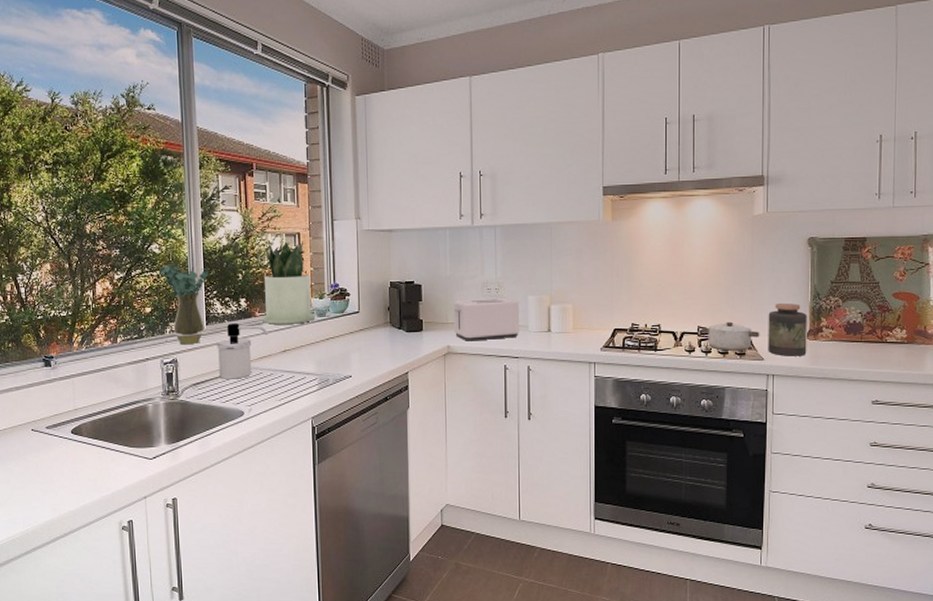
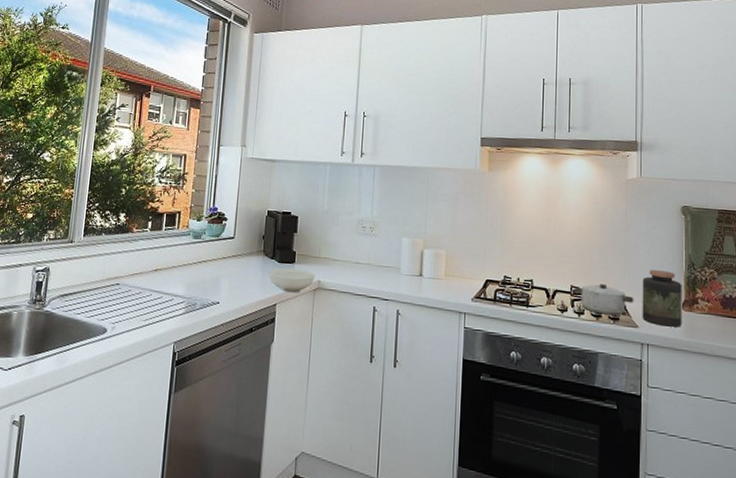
vase: present [158,262,210,345] -> none [46,170,96,255]
soap dispenser: present [217,323,268,379] -> none [88,236,143,295]
planter: present [261,241,317,325] -> none [138,161,193,244]
bowl: none [396,337,445,360] -> present [268,268,316,293]
toaster: present [453,297,519,341] -> none [326,235,392,279]

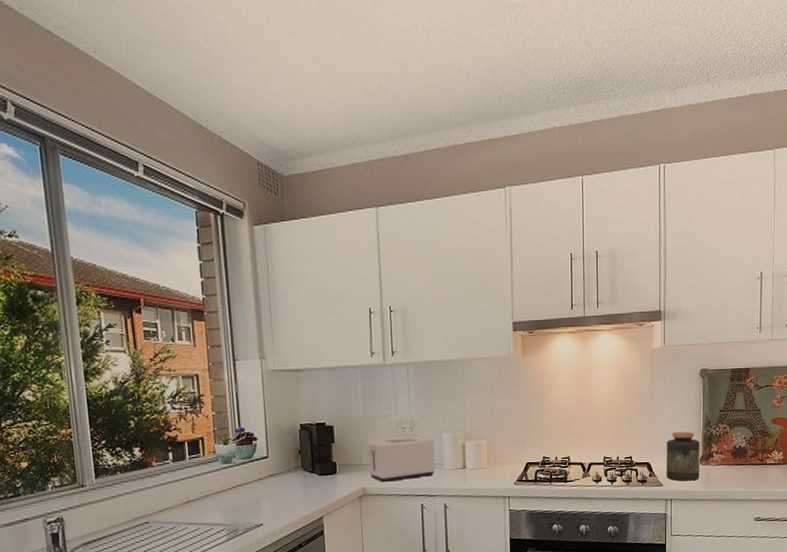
bowl: present [268,268,316,293] -> none [309,479,360,504]
toaster: none [326,235,392,279] -> present [367,436,435,482]
cooking pot: present [573,283,634,316] -> none [606,451,659,479]

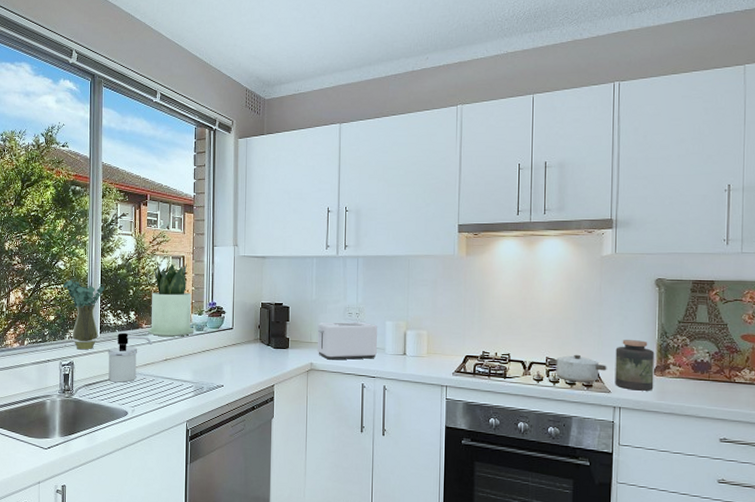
vase: none [34,410,96,502] -> present [62,277,106,350]
soap dispenser: none [109,474,168,536] -> present [108,332,152,383]
planter: none [156,383,222,475] -> present [147,263,196,337]
cooking pot: none [606,451,659,479] -> present [548,354,607,383]

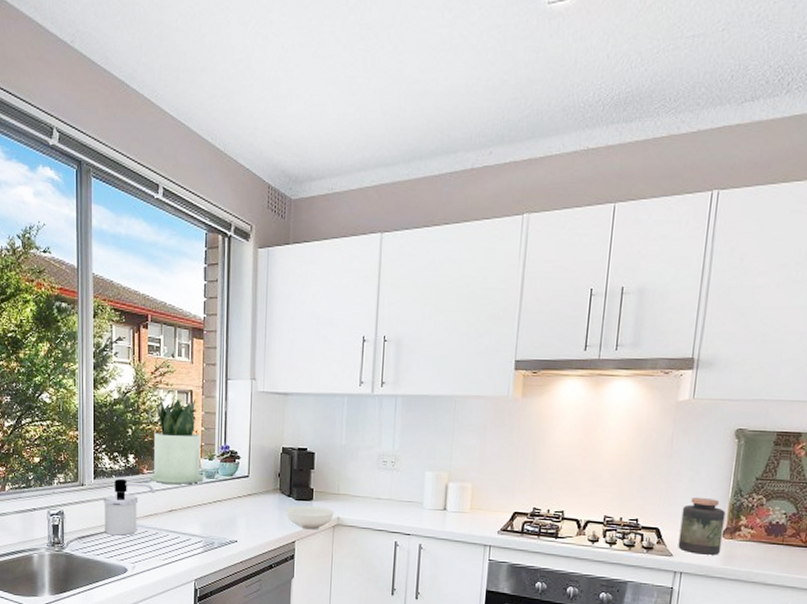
vase: present [62,277,106,350] -> none [48,412,100,498]
bowl: none [265,353,308,375] -> present [285,506,335,530]
toaster: present [317,321,377,360] -> none [345,470,415,515]
cooking pot: present [548,354,607,383] -> none [606,513,672,545]

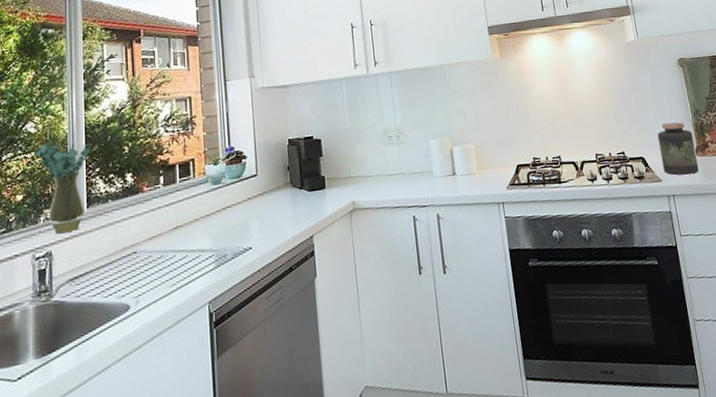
vase: none [48,412,100,498] -> present [33,141,92,234]
soap dispenser: present [103,478,155,536] -> none [99,201,158,269]
planter: present [149,398,205,484] -> none [150,105,212,199]
bowl: present [285,506,335,530] -> none [299,193,350,221]

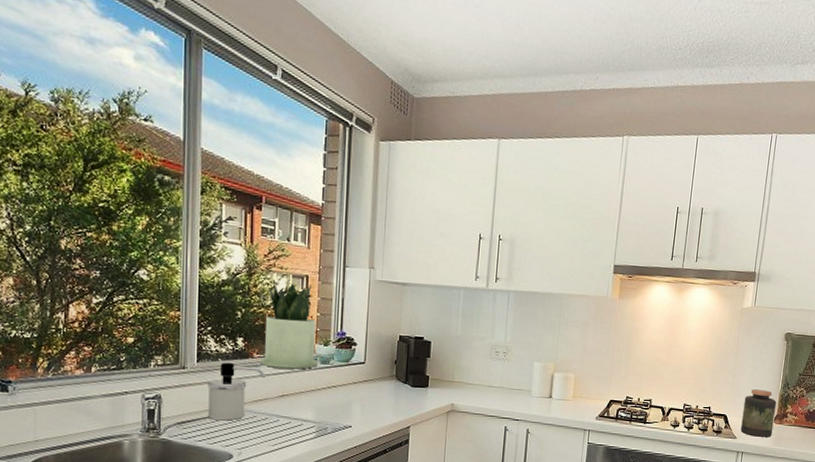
vase: present [33,141,92,234] -> none [145,290,205,381]
soap dispenser: none [99,201,158,269] -> present [207,362,266,421]
planter: none [150,105,212,199] -> present [259,283,320,370]

